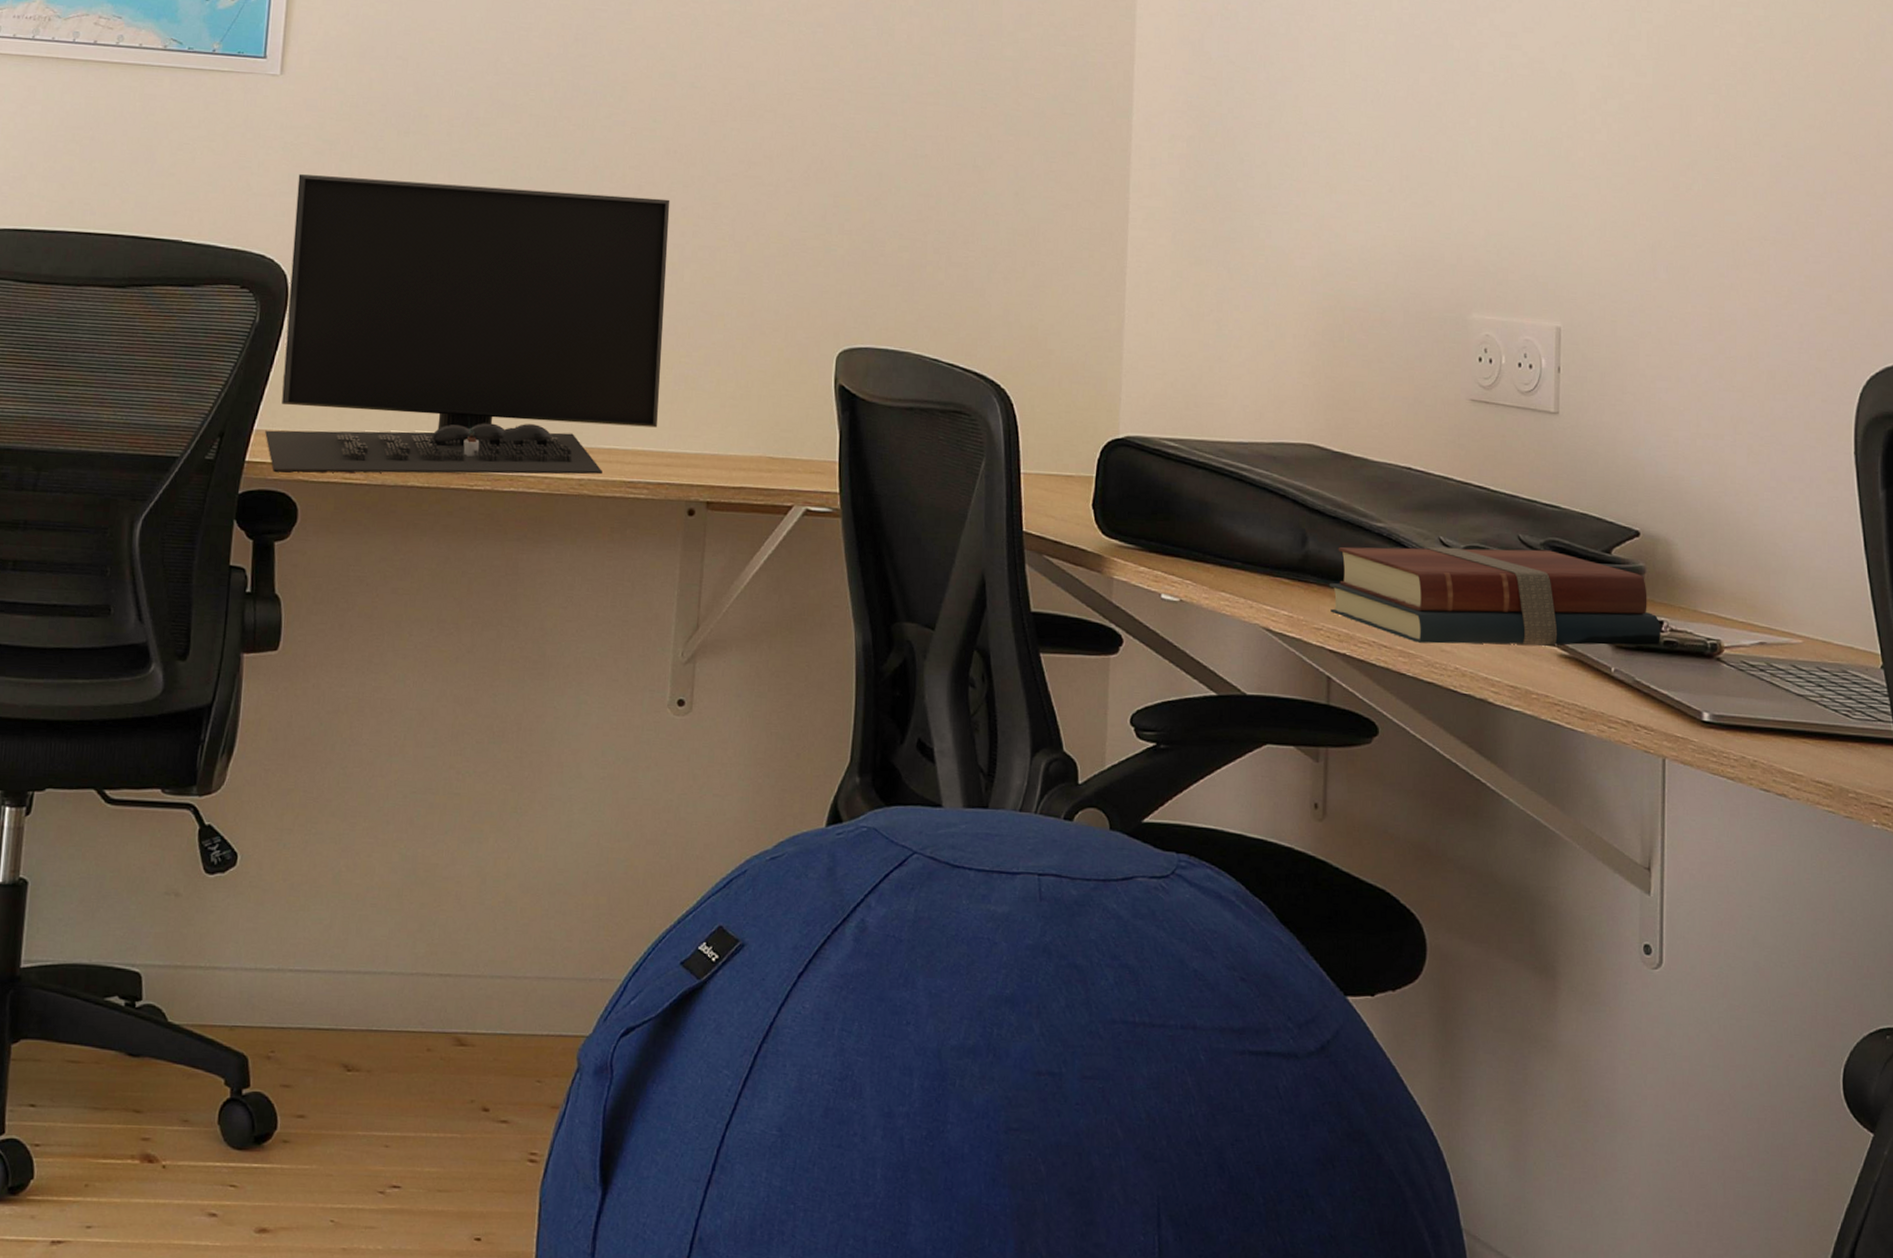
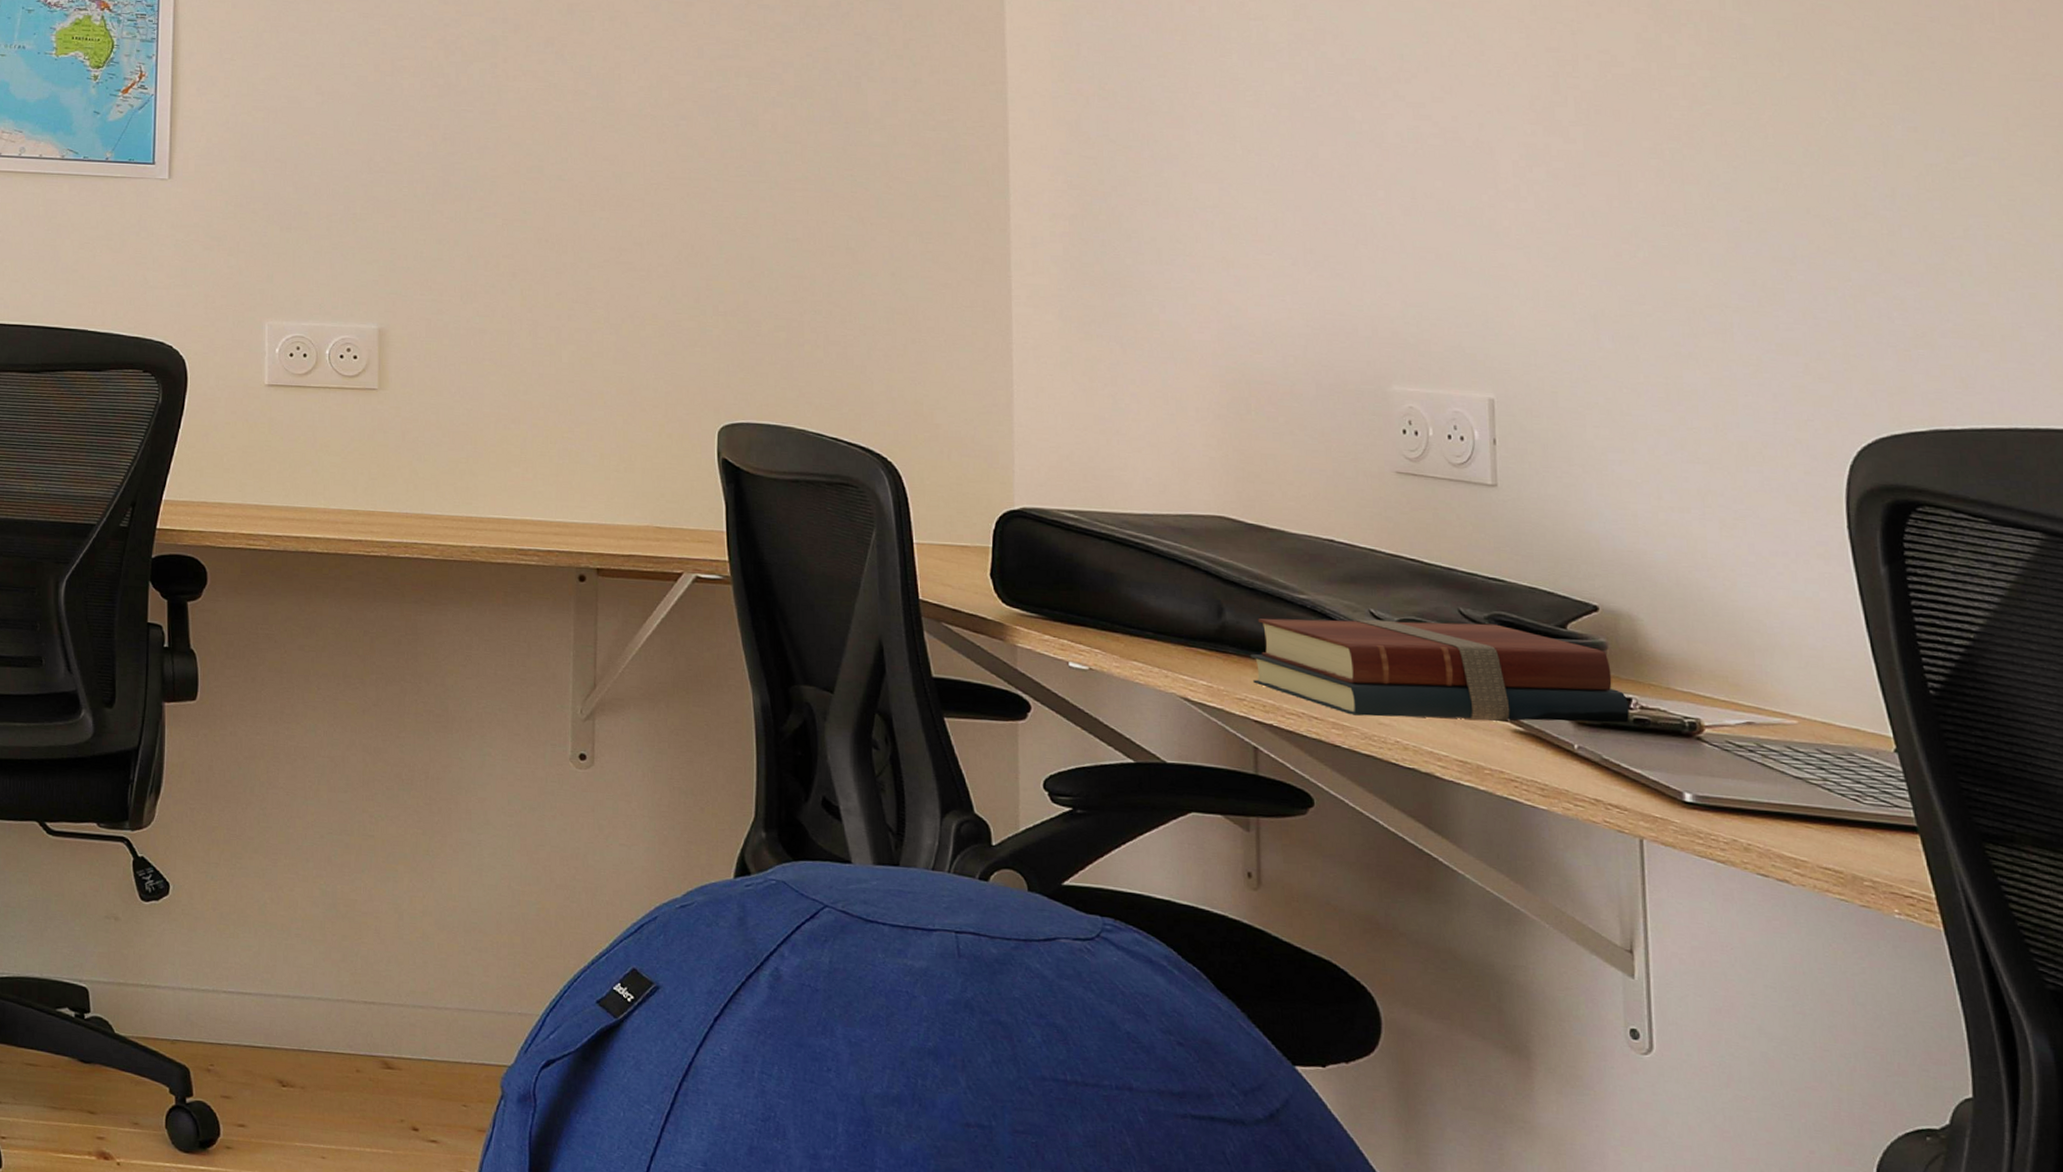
computer keyboard: present [265,422,602,475] -> none [173,494,493,542]
computer monitor: present [282,174,670,430] -> none [187,268,545,500]

